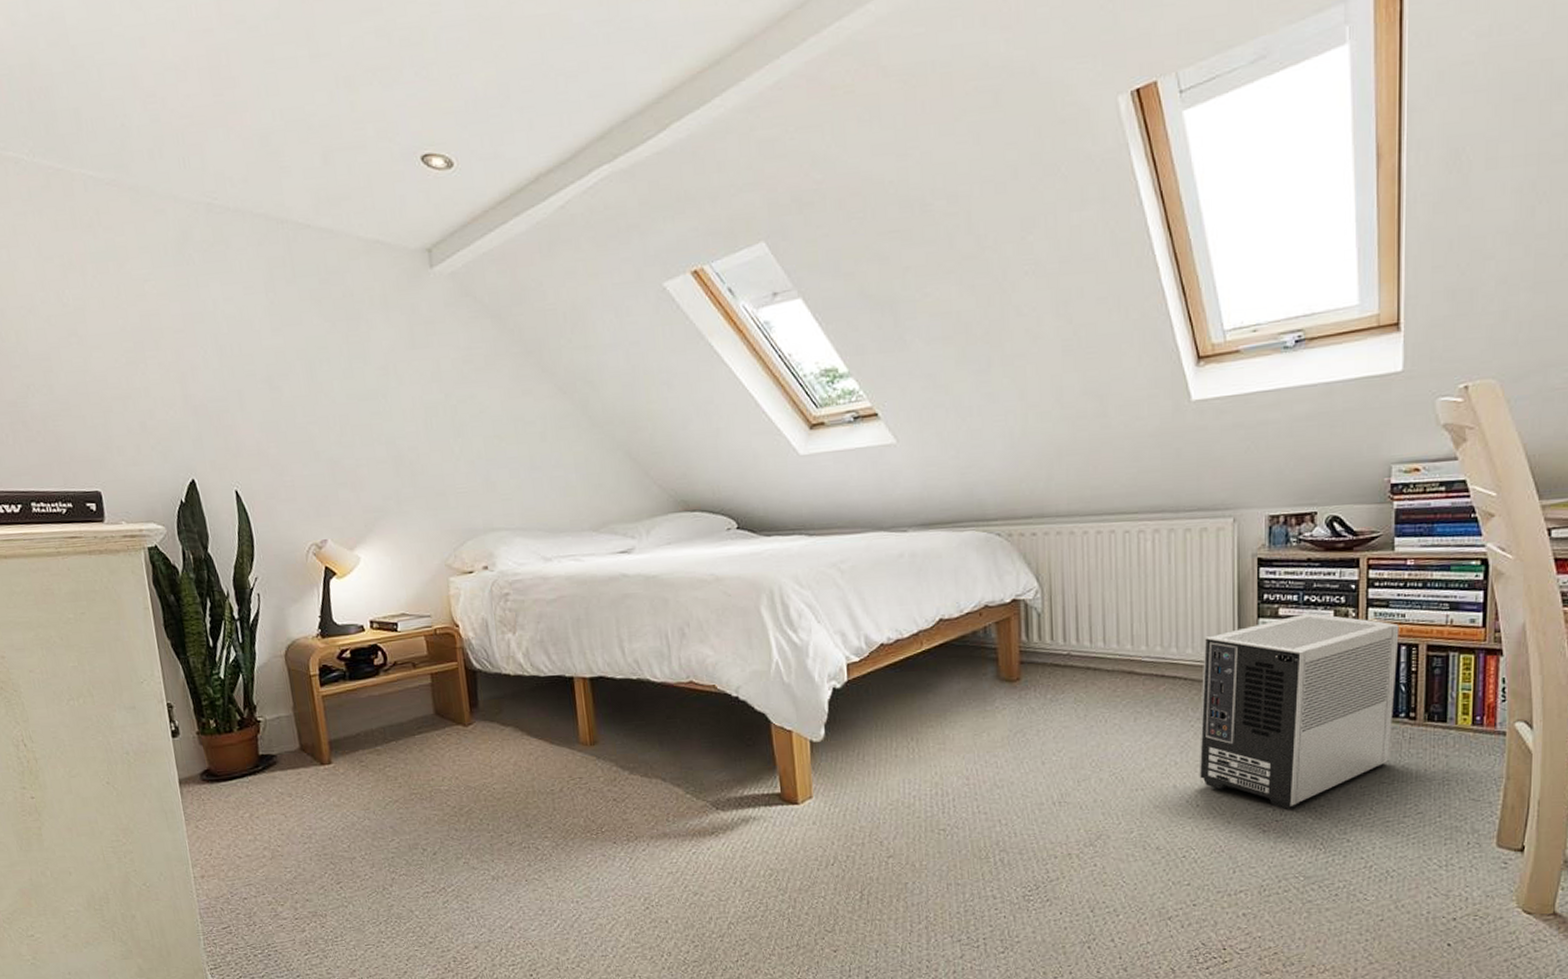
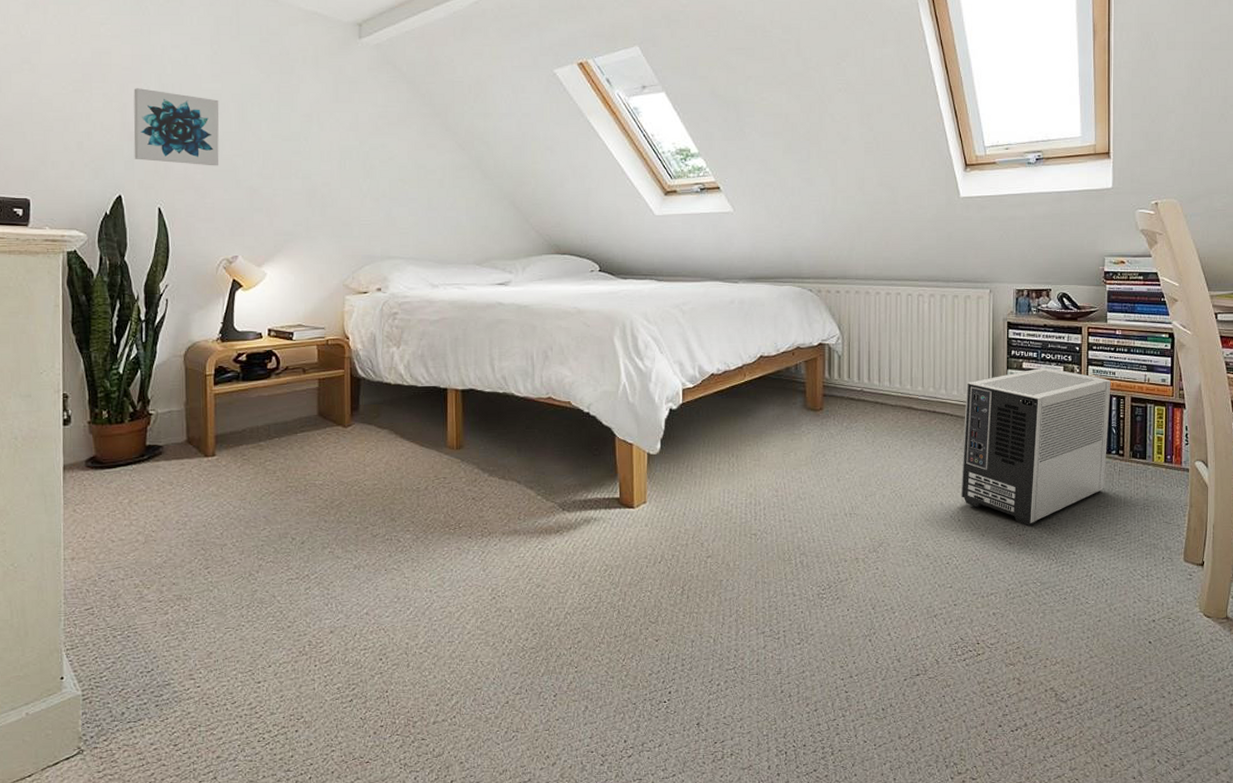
wall art: none [190,352,294,438] -> present [133,88,219,166]

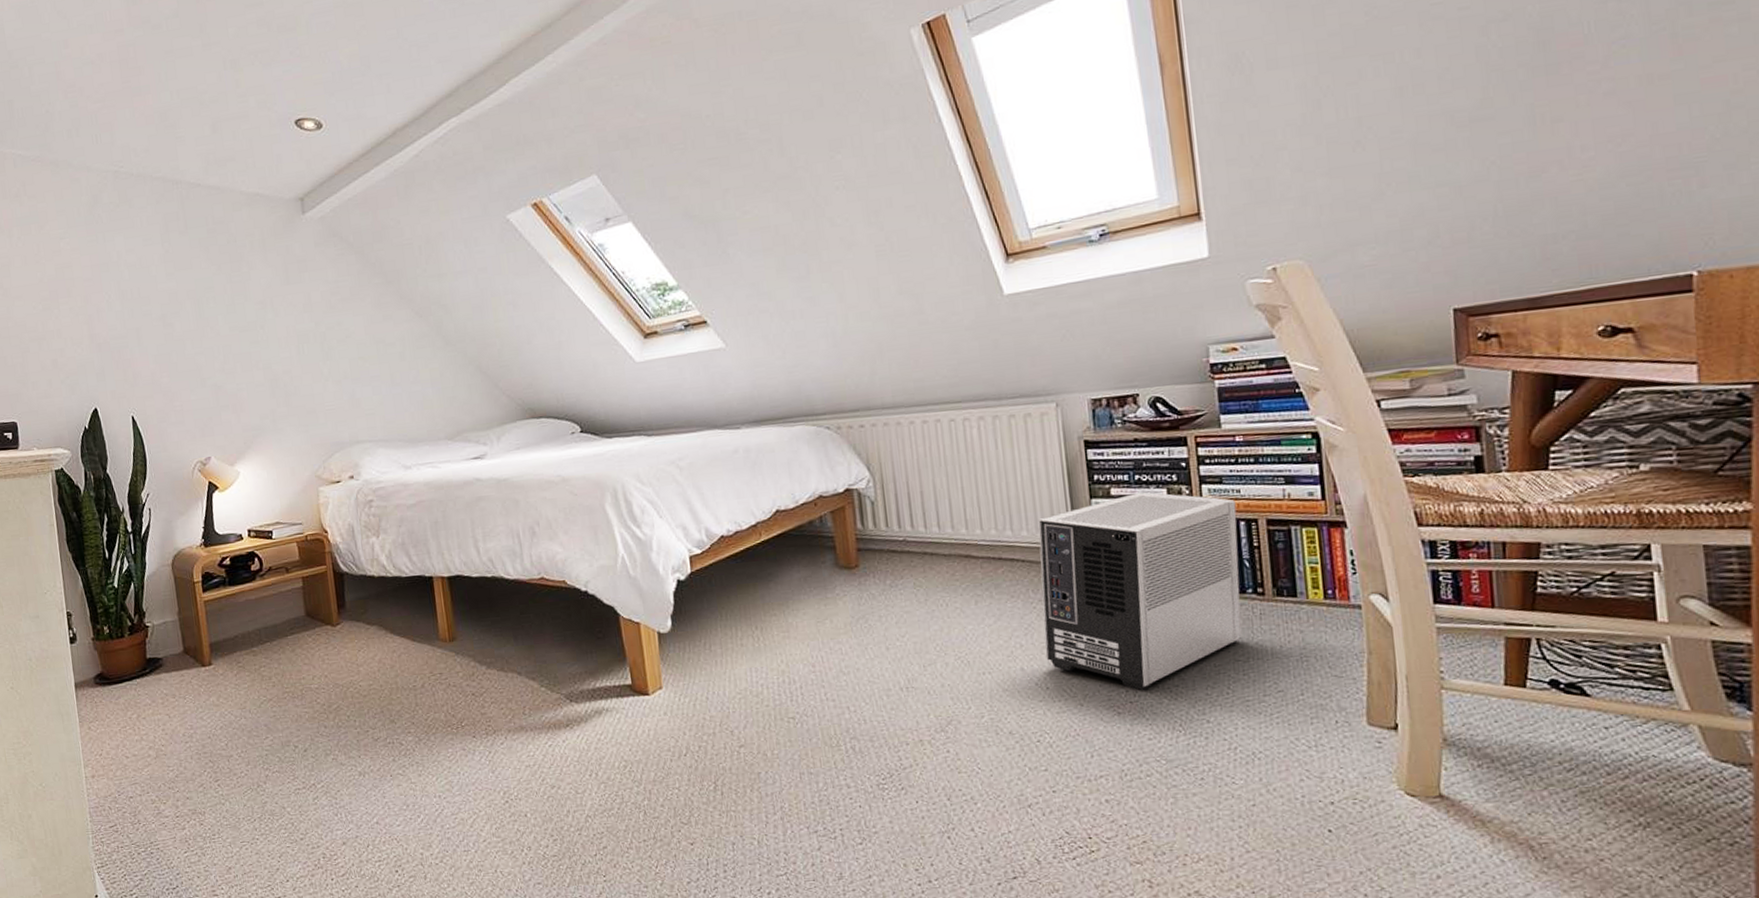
wall art: present [133,88,219,166] -> none [96,297,183,371]

